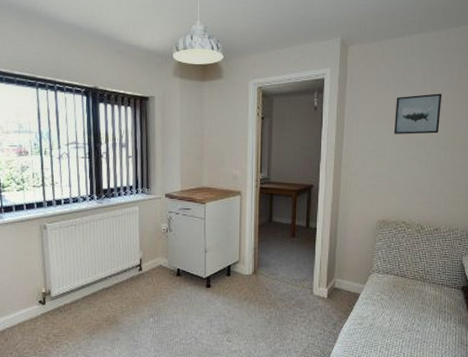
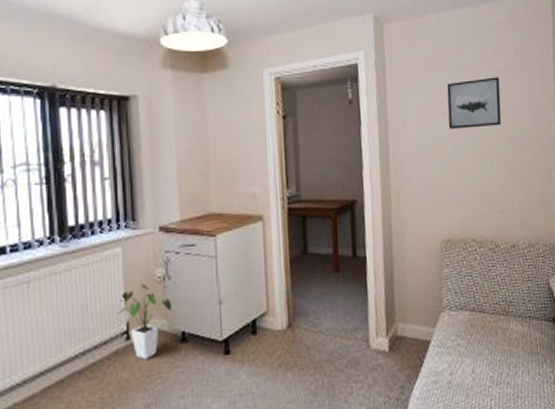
house plant: none [134,232,172,285] -> present [118,283,173,359]

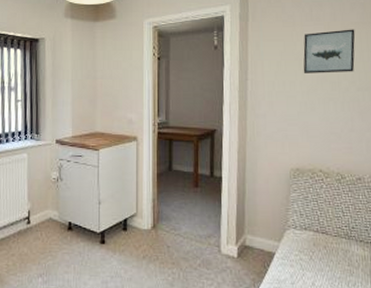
house plant: present [118,283,173,359] -> none [22,182,63,240]

